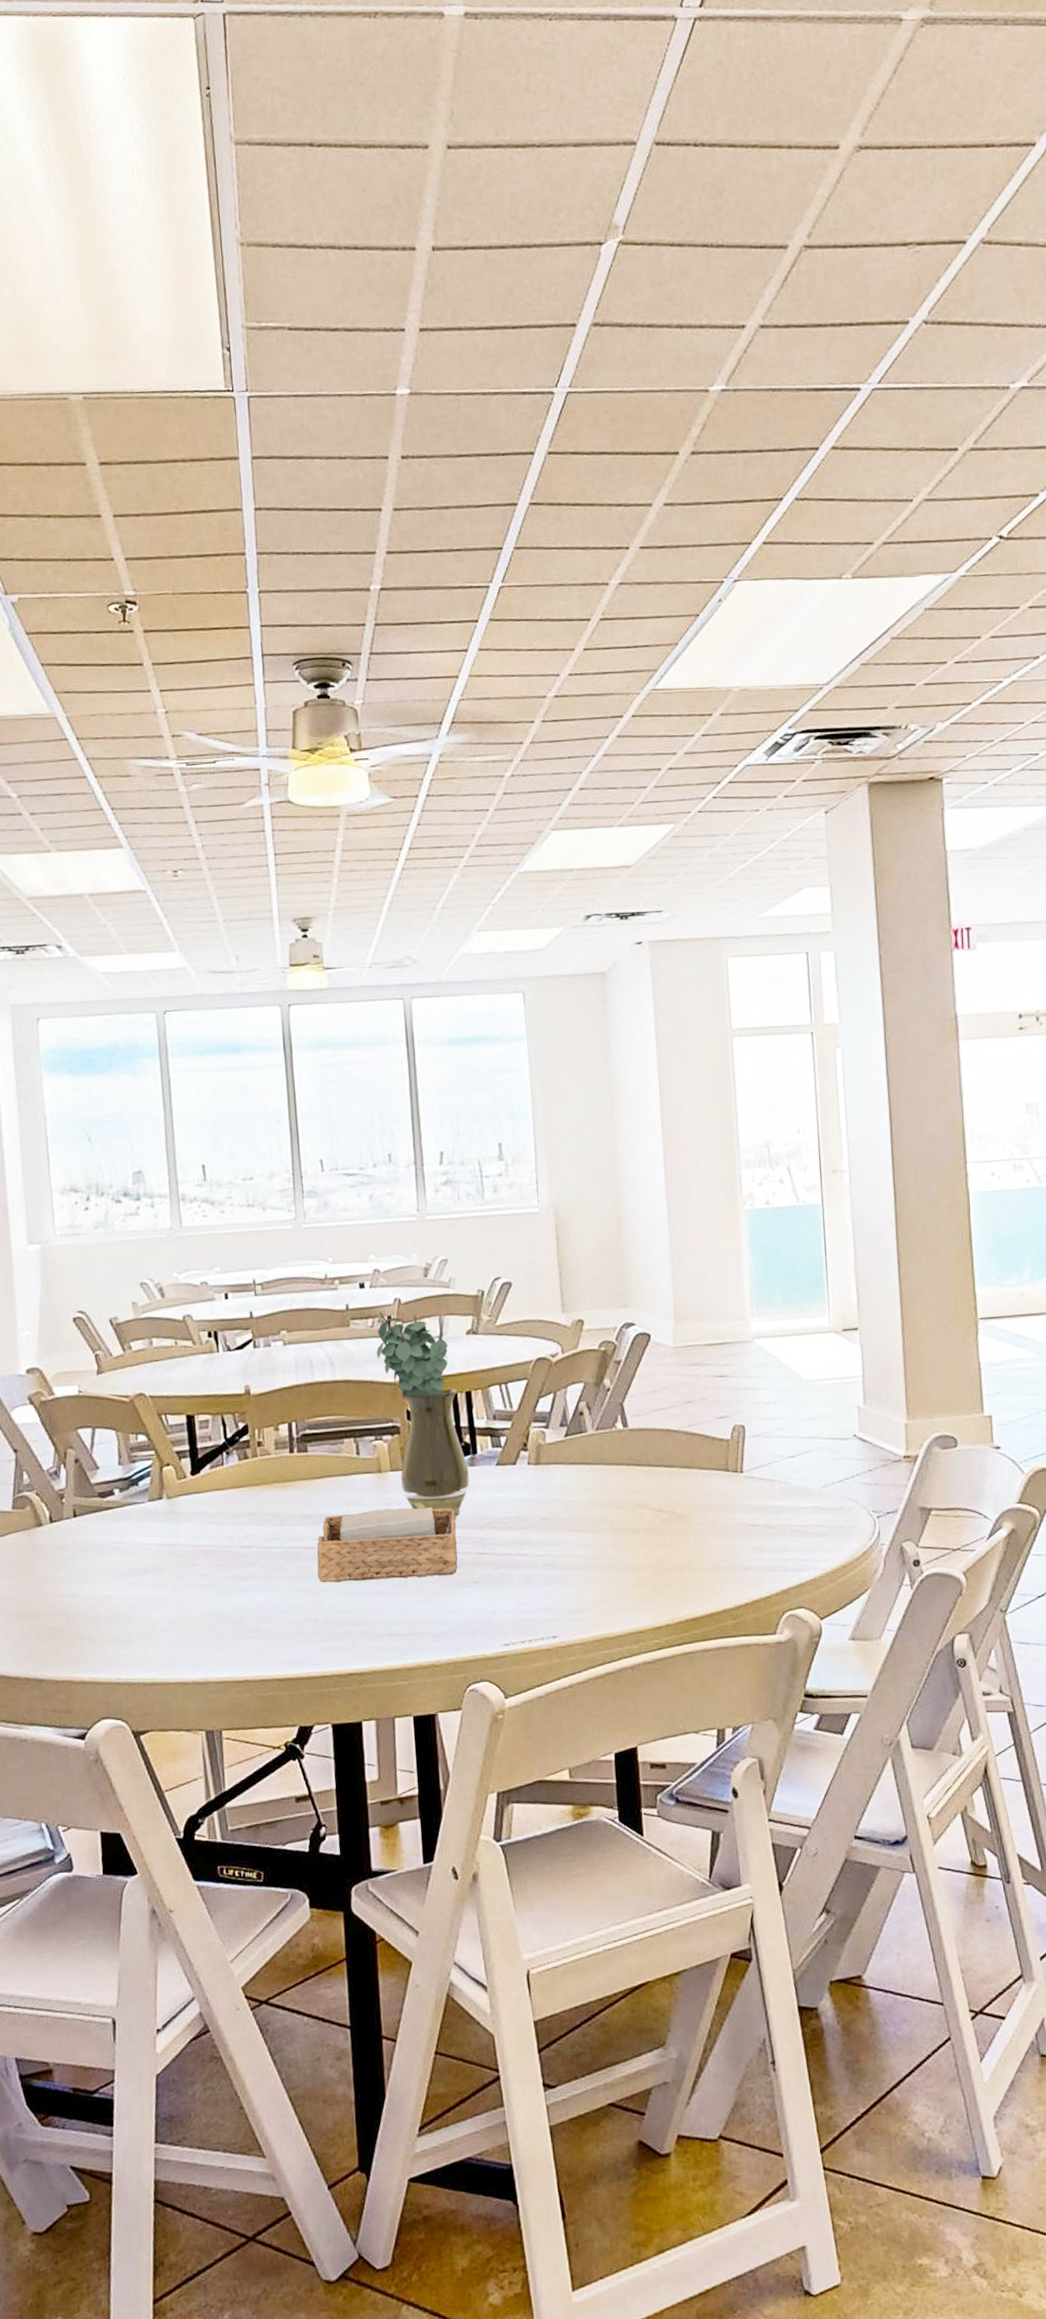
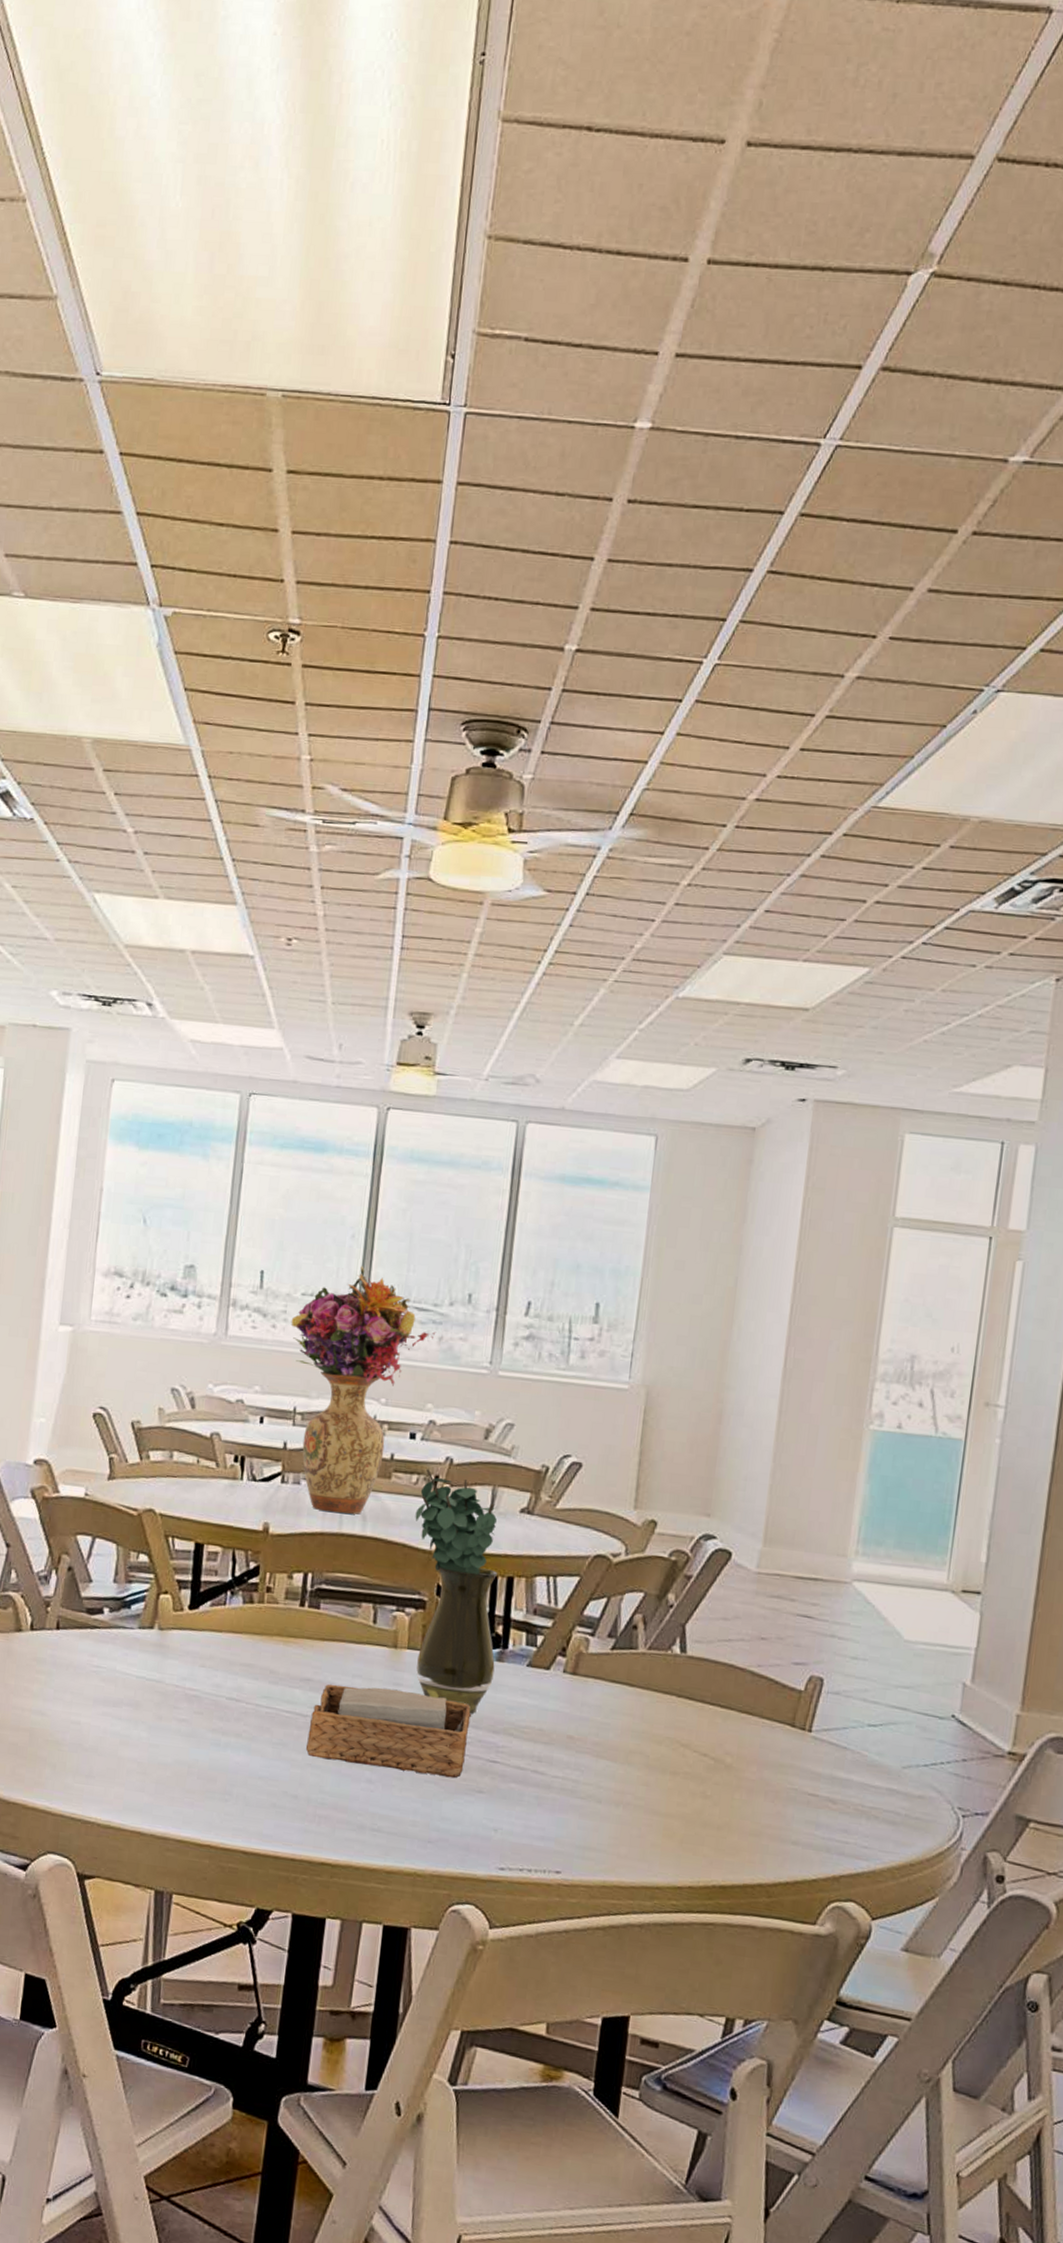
flower arrangement: none [237,1146,366,1366] -> present [290,1266,436,1515]

